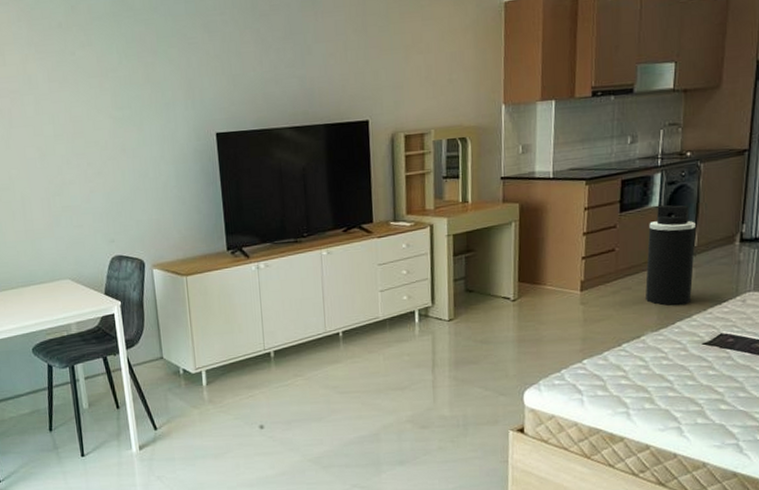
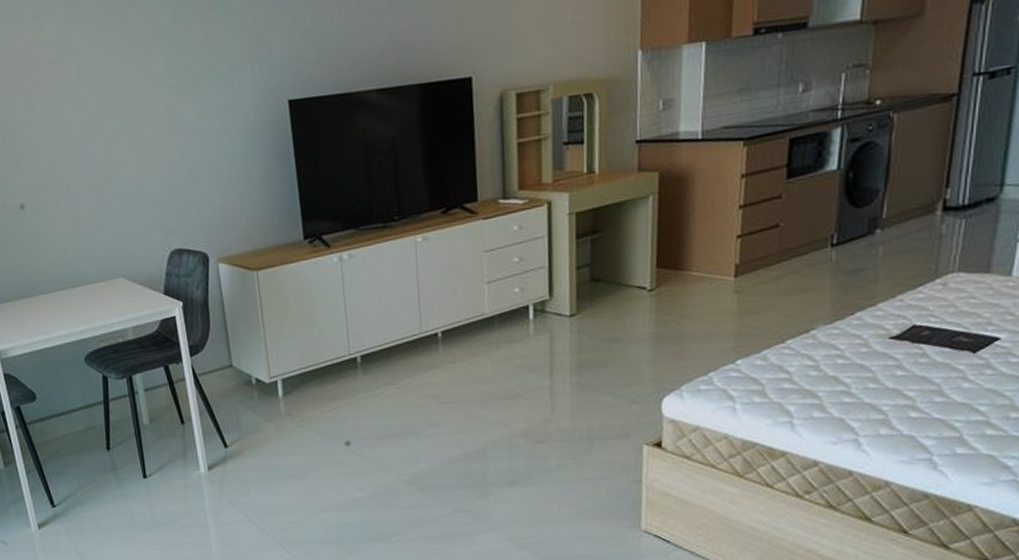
trash can: present [645,205,696,306] -> none [818,167,885,293]

